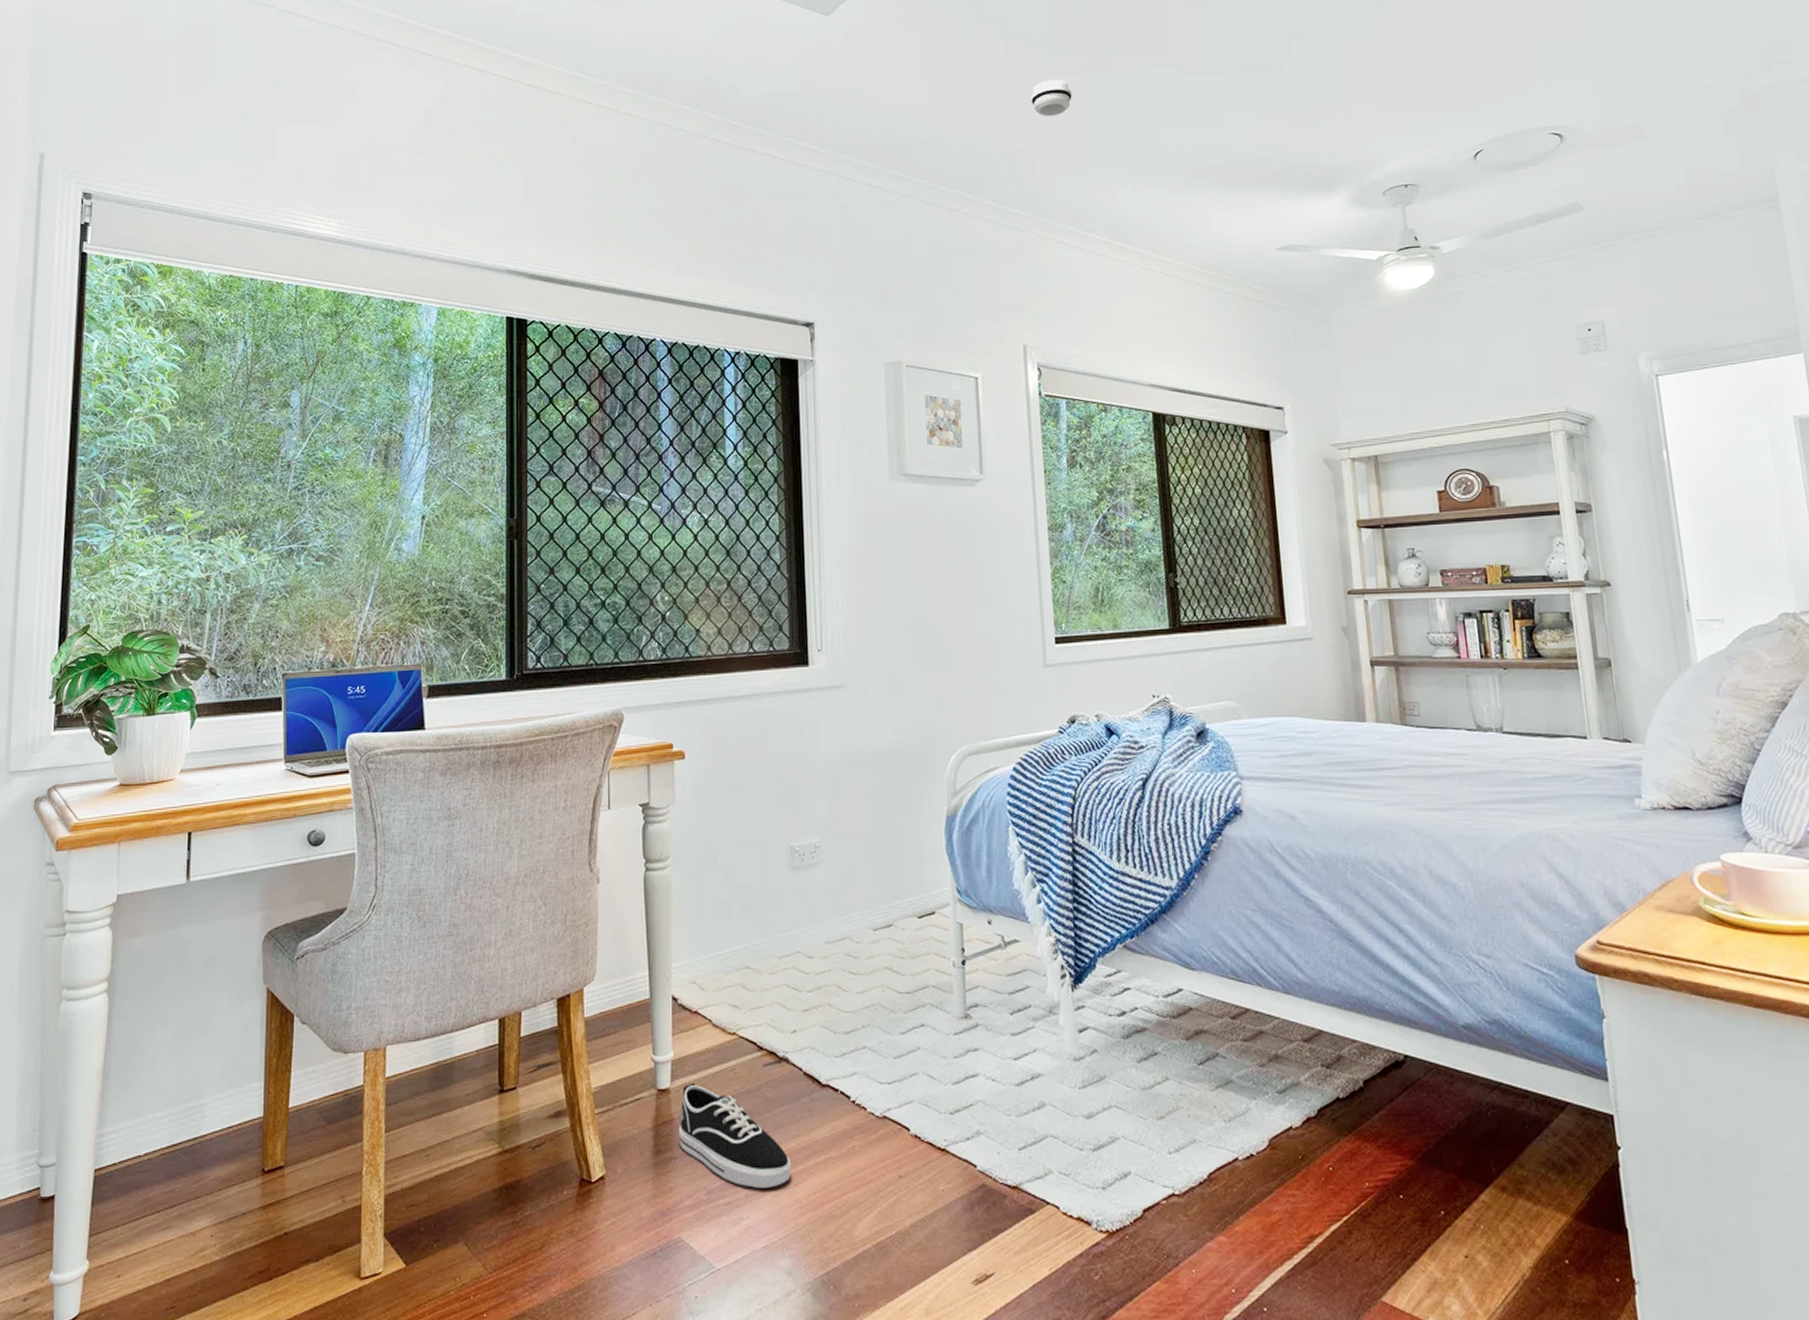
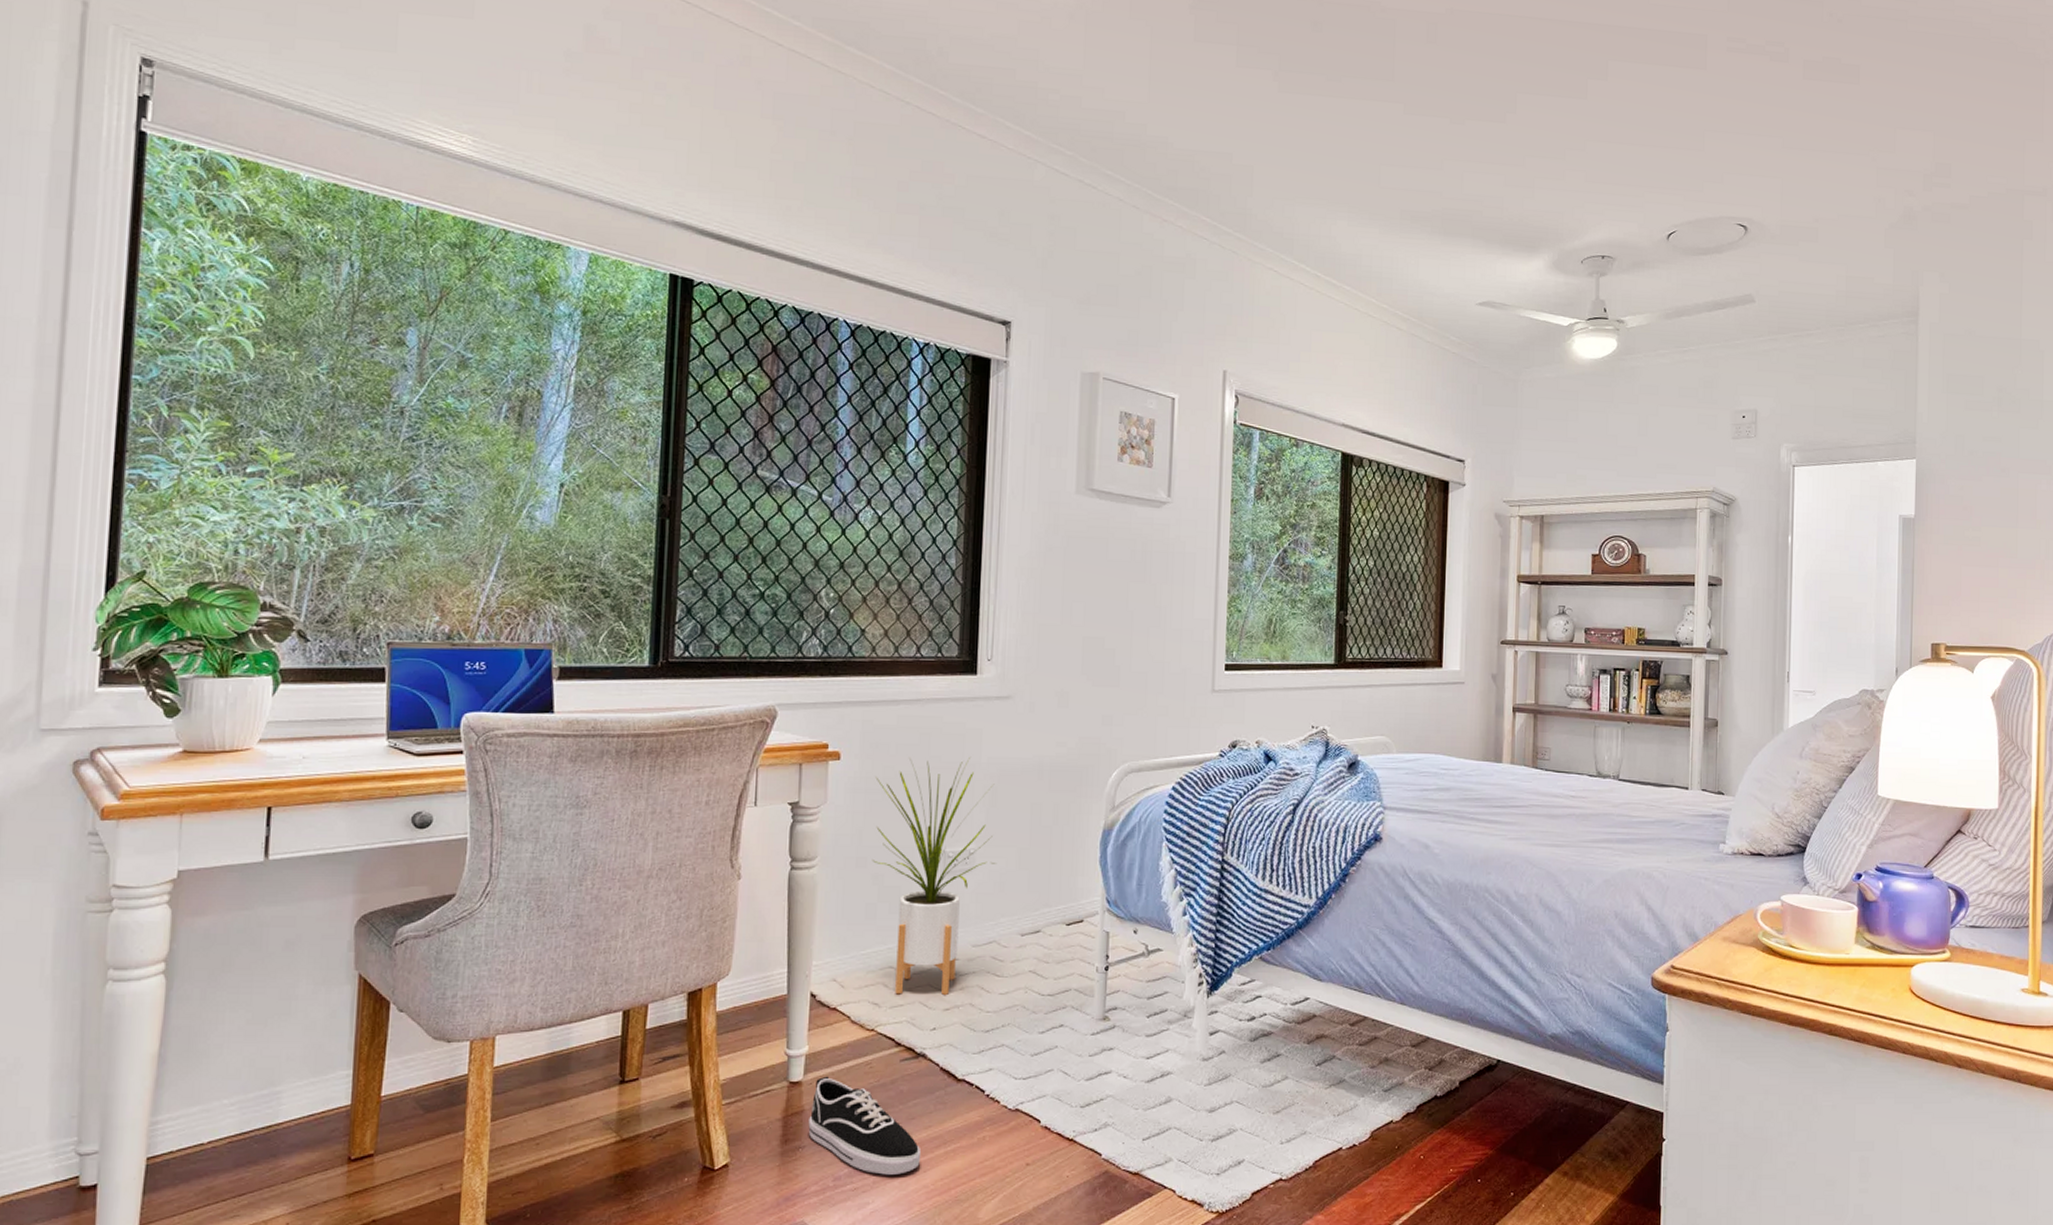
house plant: none [719,749,843,996] -> present [872,758,997,995]
smoke detector: present [1031,79,1072,117] -> none [1257,97,1298,137]

